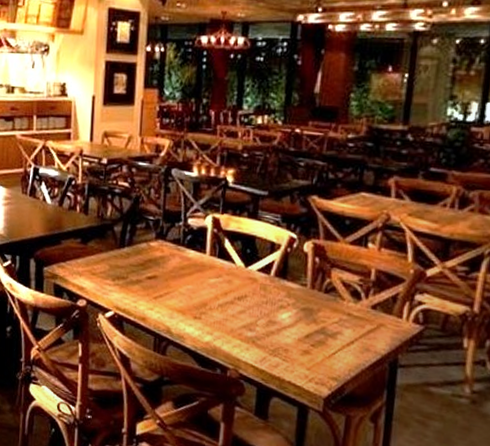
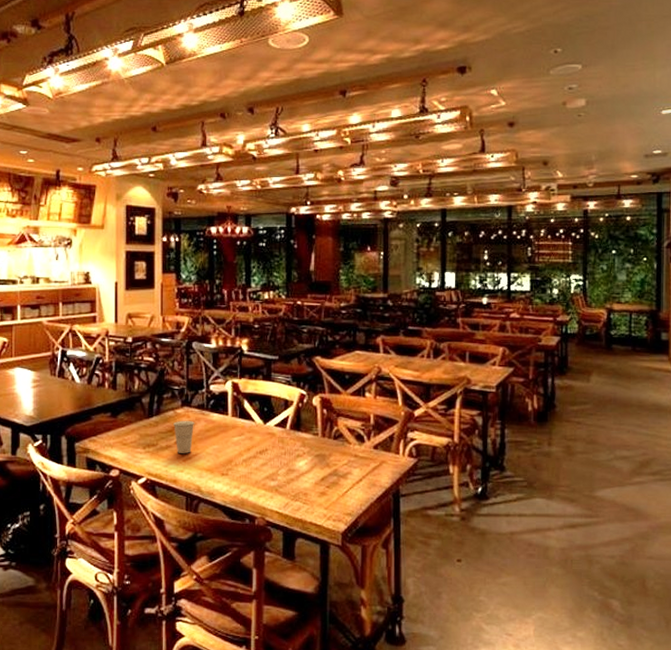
cup: none [146,254,169,291] -> present [173,420,195,453]

